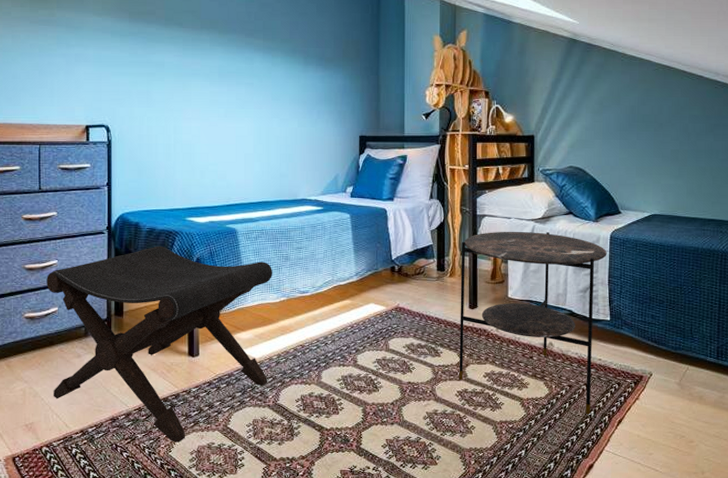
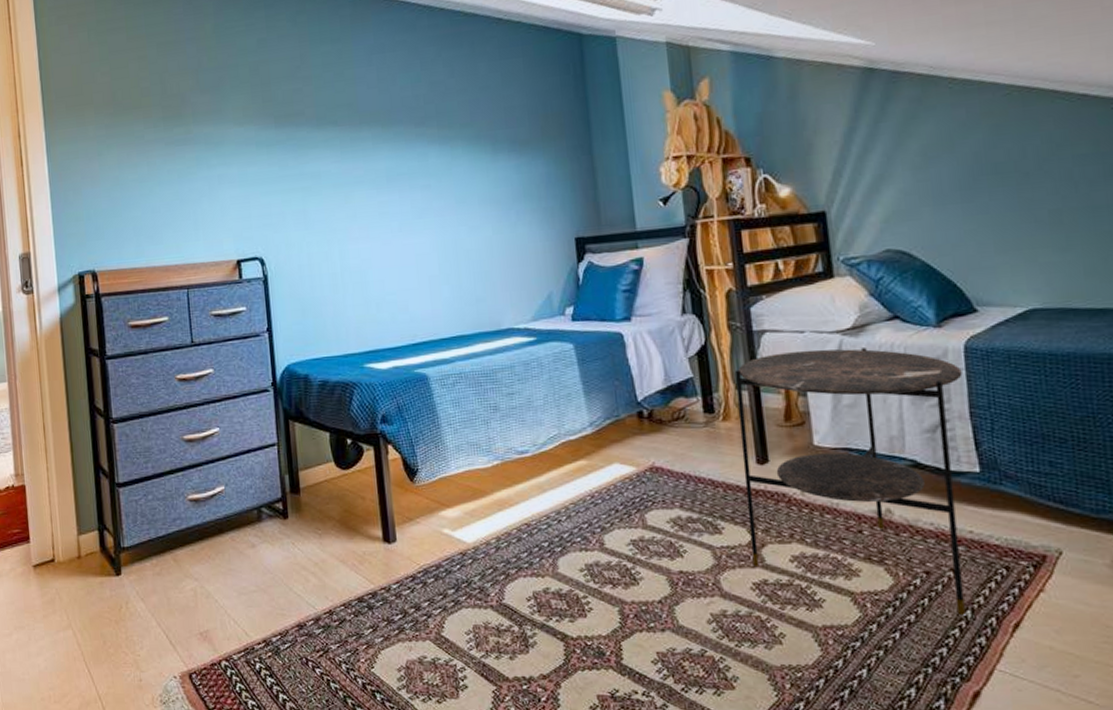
footstool: present [46,246,272,442] -> none [208,402,487,656]

